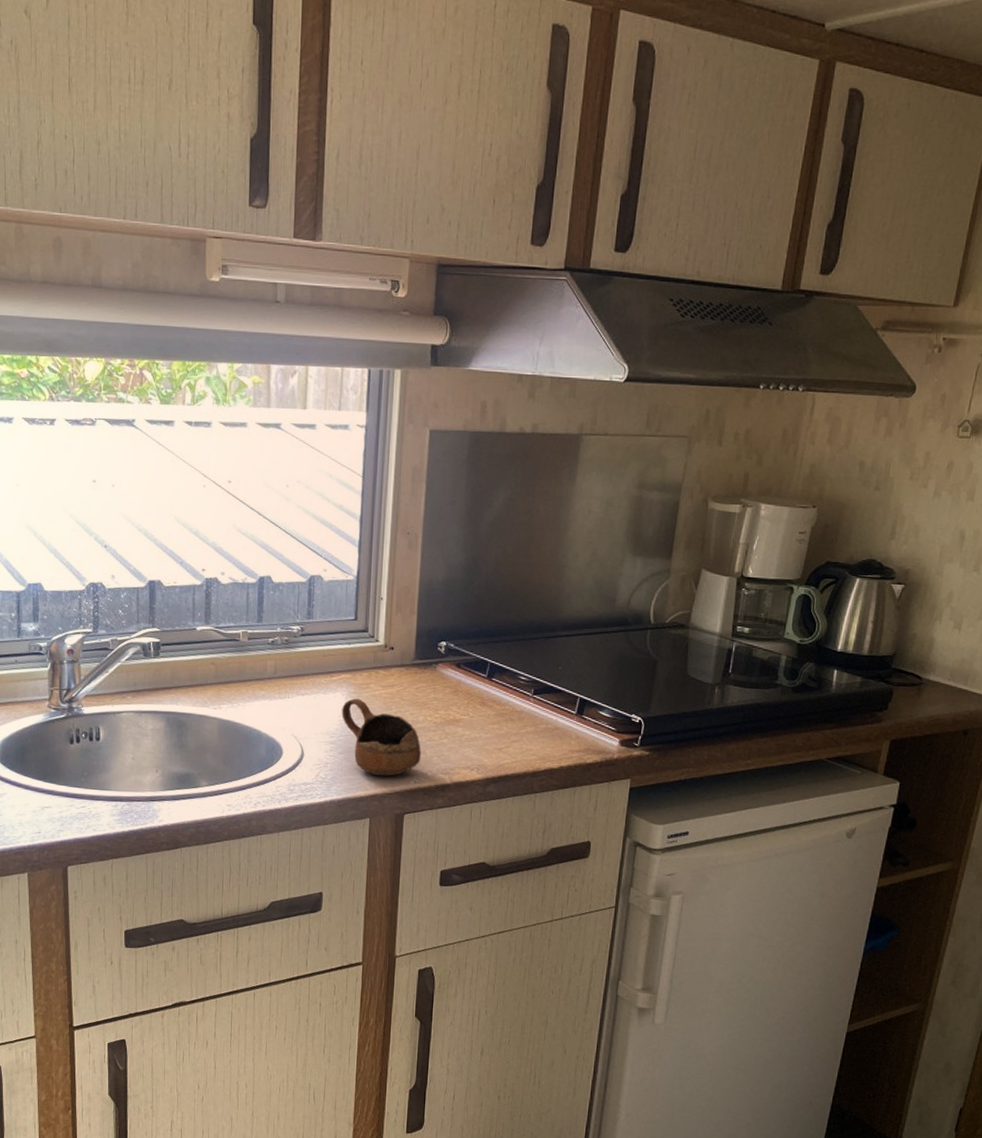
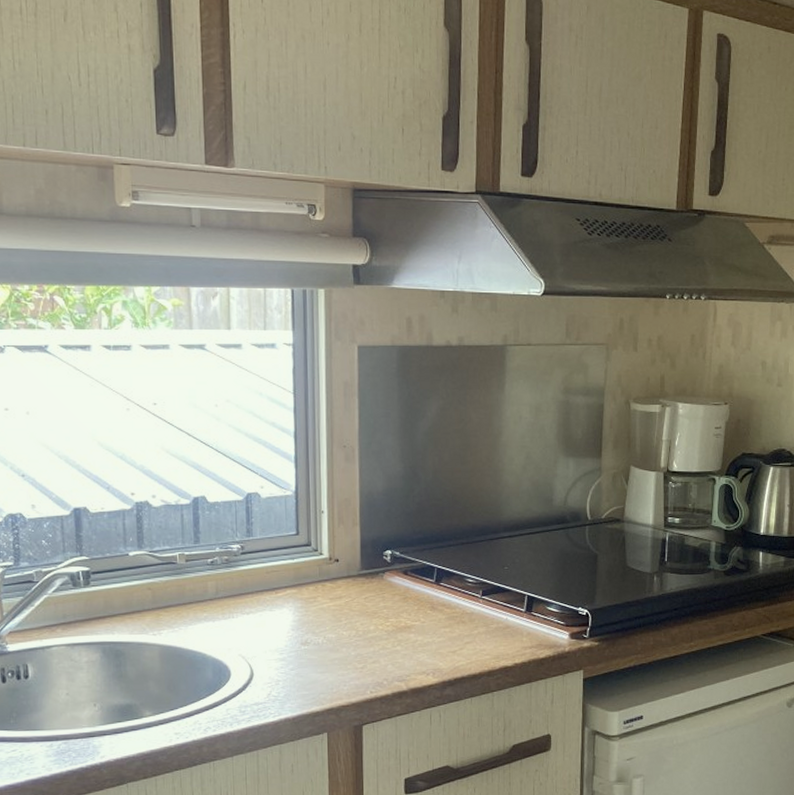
cup: present [342,698,421,776] -> none [290,613,375,689]

